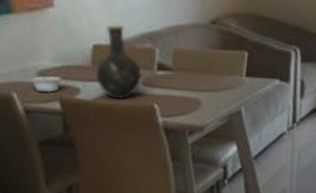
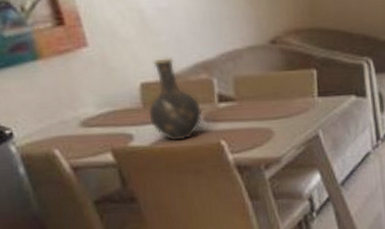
legume: present [30,73,62,92] -> none [72,123,111,144]

